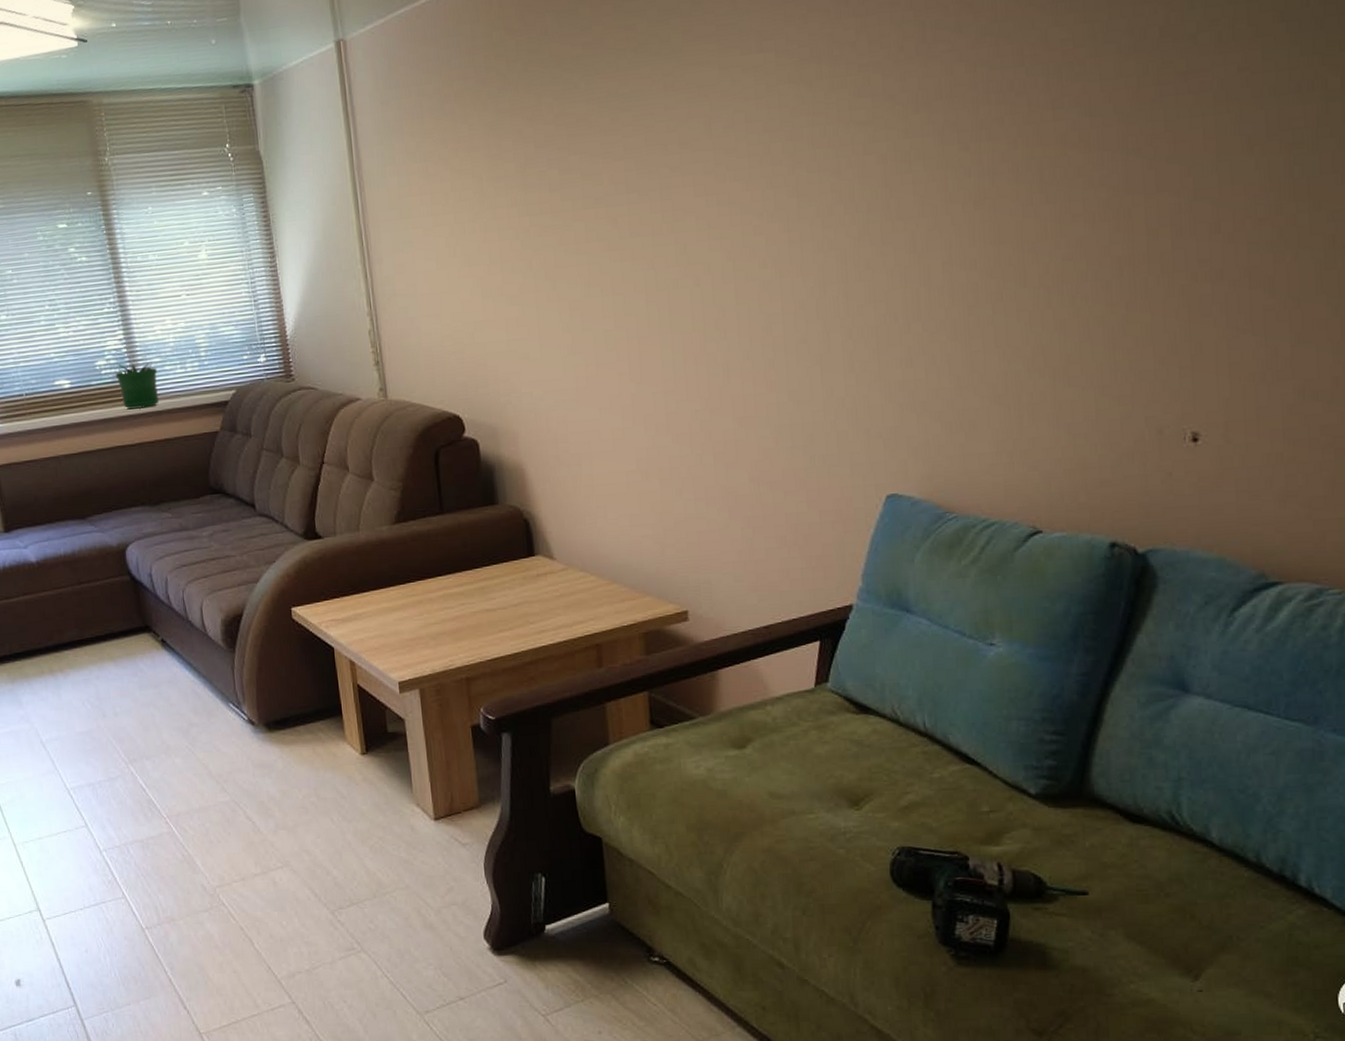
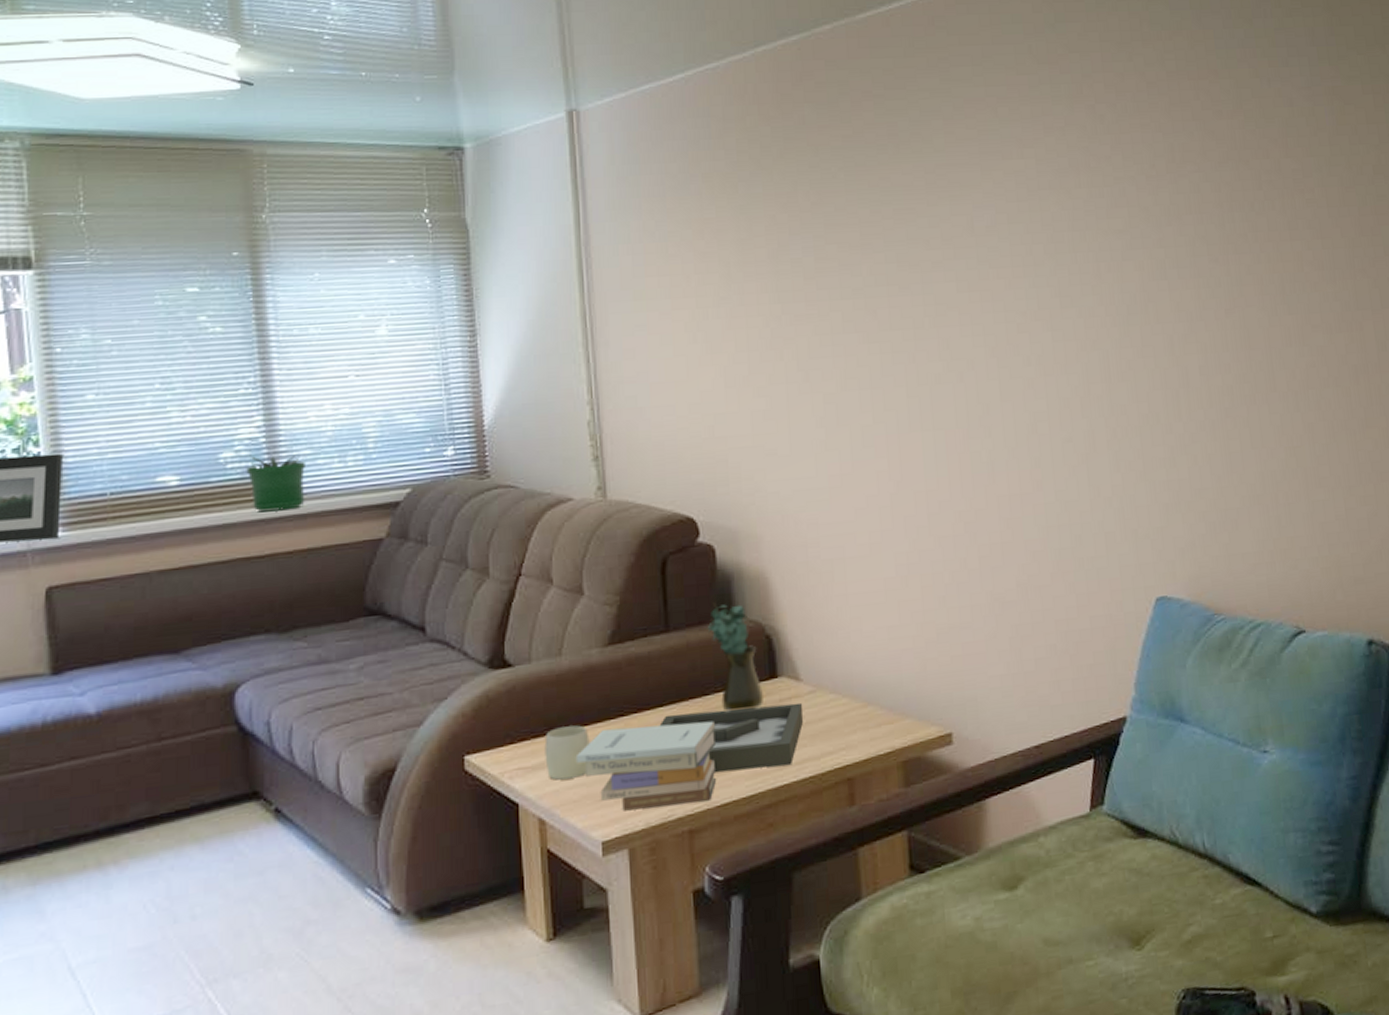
mug: none [350,588,385,631] -> present [544,725,590,780]
books: none [376,590,487,659] -> present [577,721,717,811]
decorative tray: none [439,578,558,633] -> present [659,702,804,772]
vase: none [475,489,523,583] -> present [708,601,763,711]

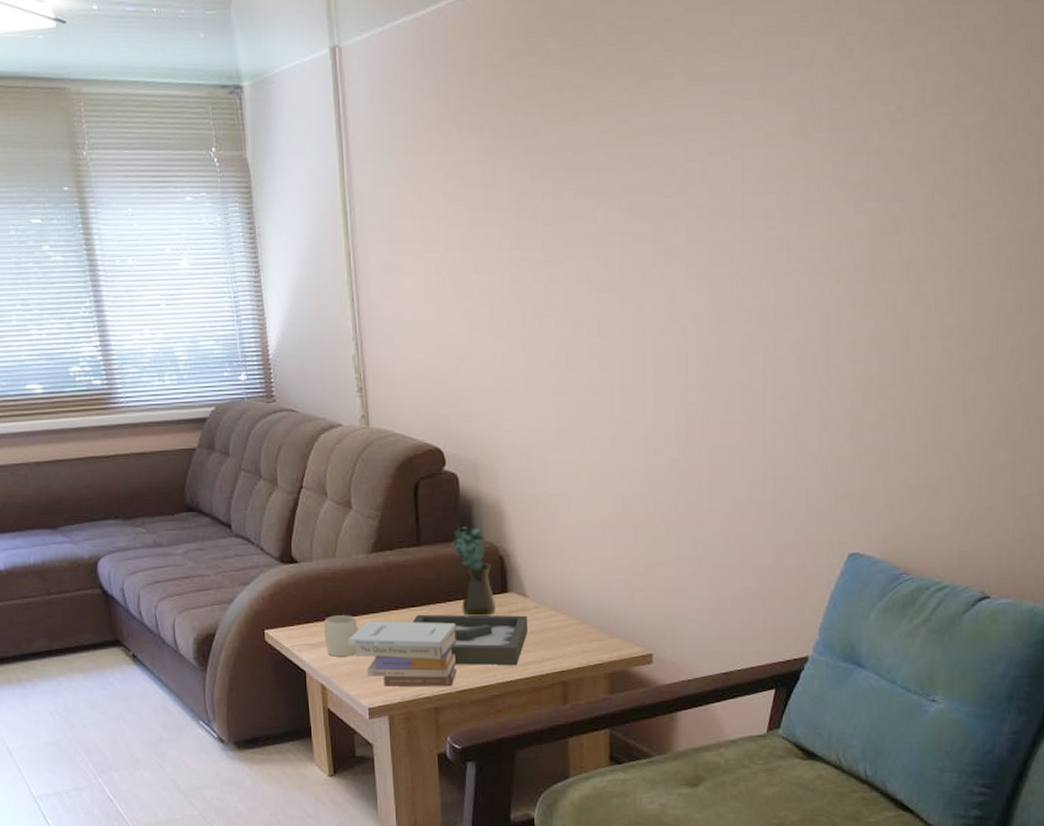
planter: present [246,454,305,513] -> none [90,370,136,420]

